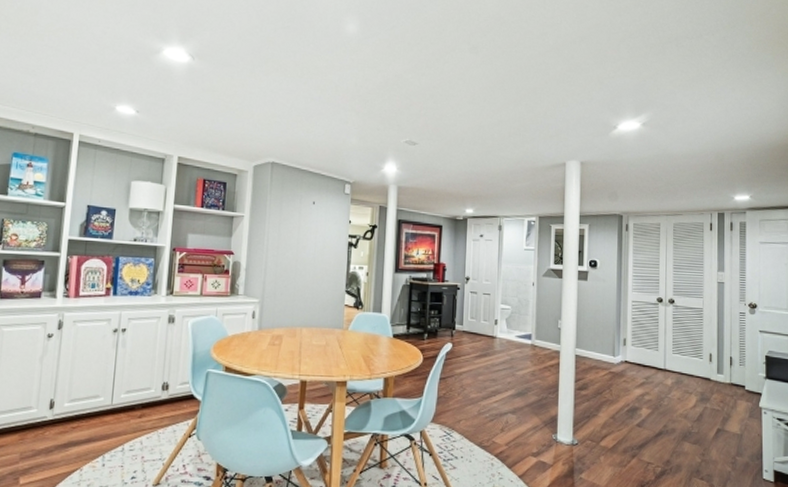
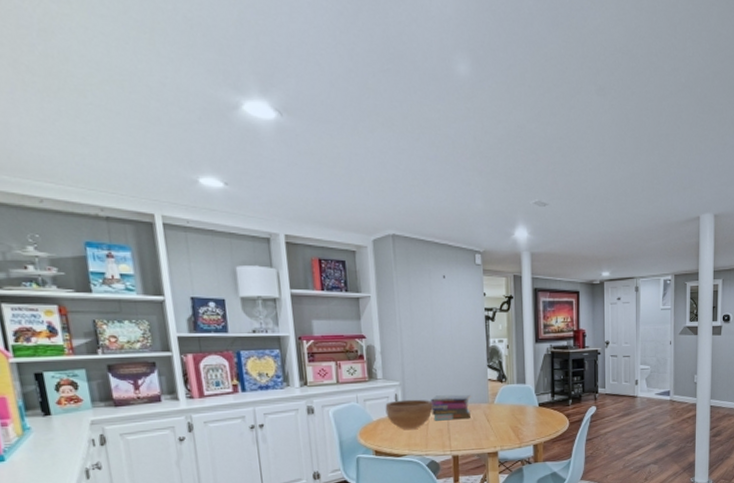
bowl: none [241,317,288,349] -> present [385,399,433,430]
books: none [286,316,327,344] -> present [431,394,472,421]

